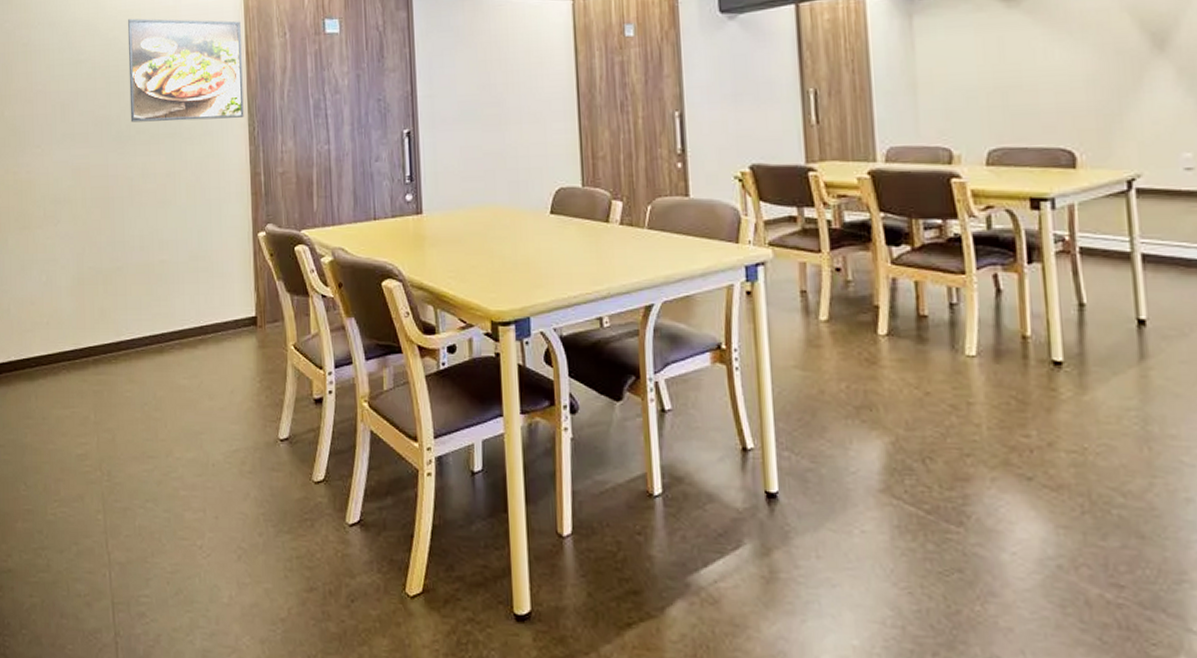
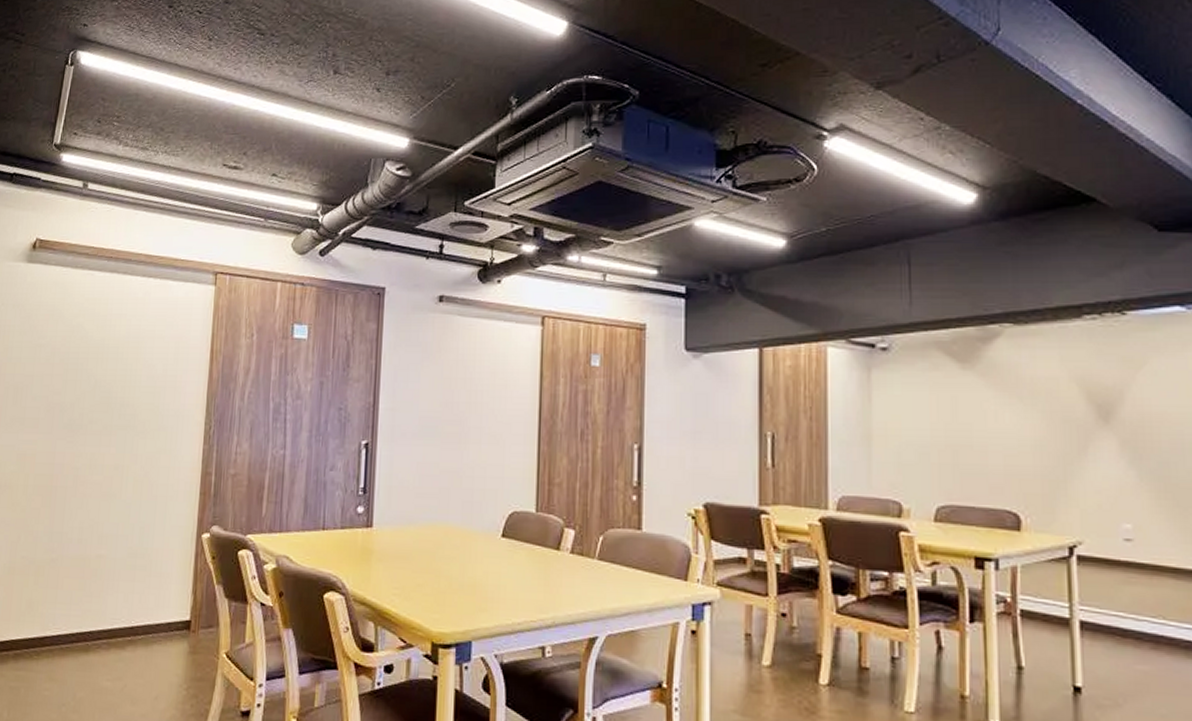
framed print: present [127,18,244,123] -> none [84,307,209,415]

